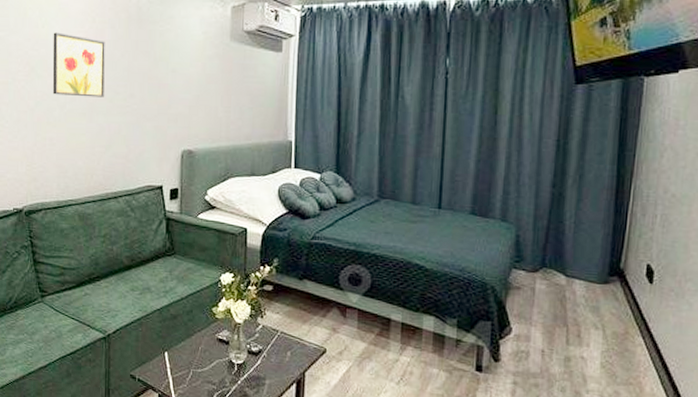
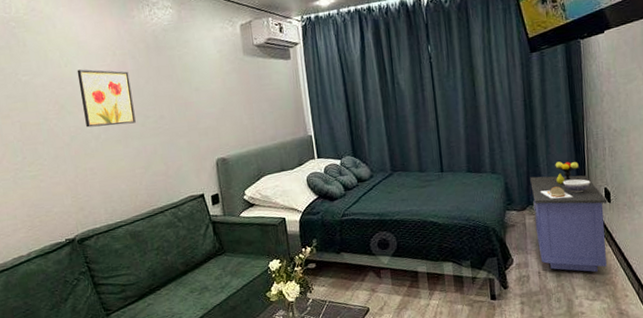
storage cabinet: none [547,221,649,366] -> present [530,161,608,273]

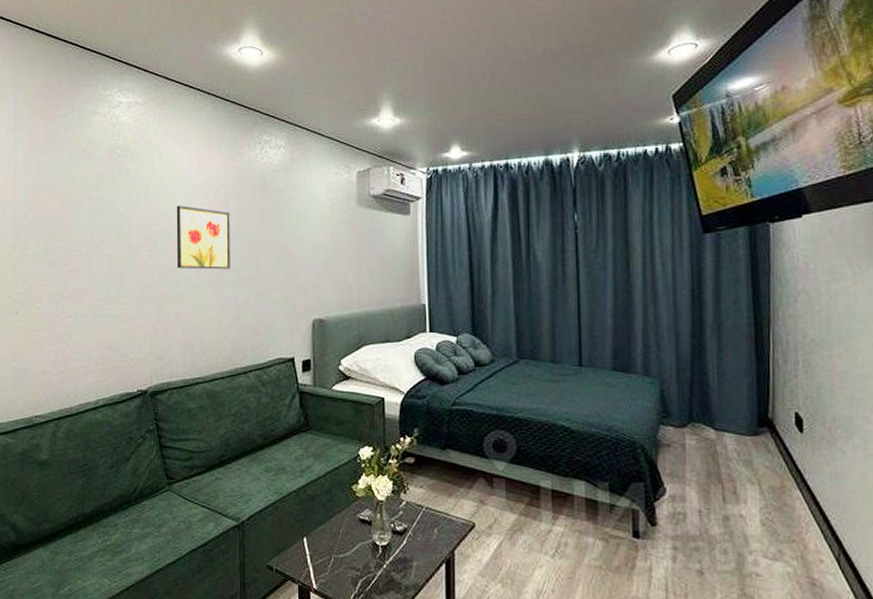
storage cabinet: present [530,161,608,273] -> none [694,371,799,523]

